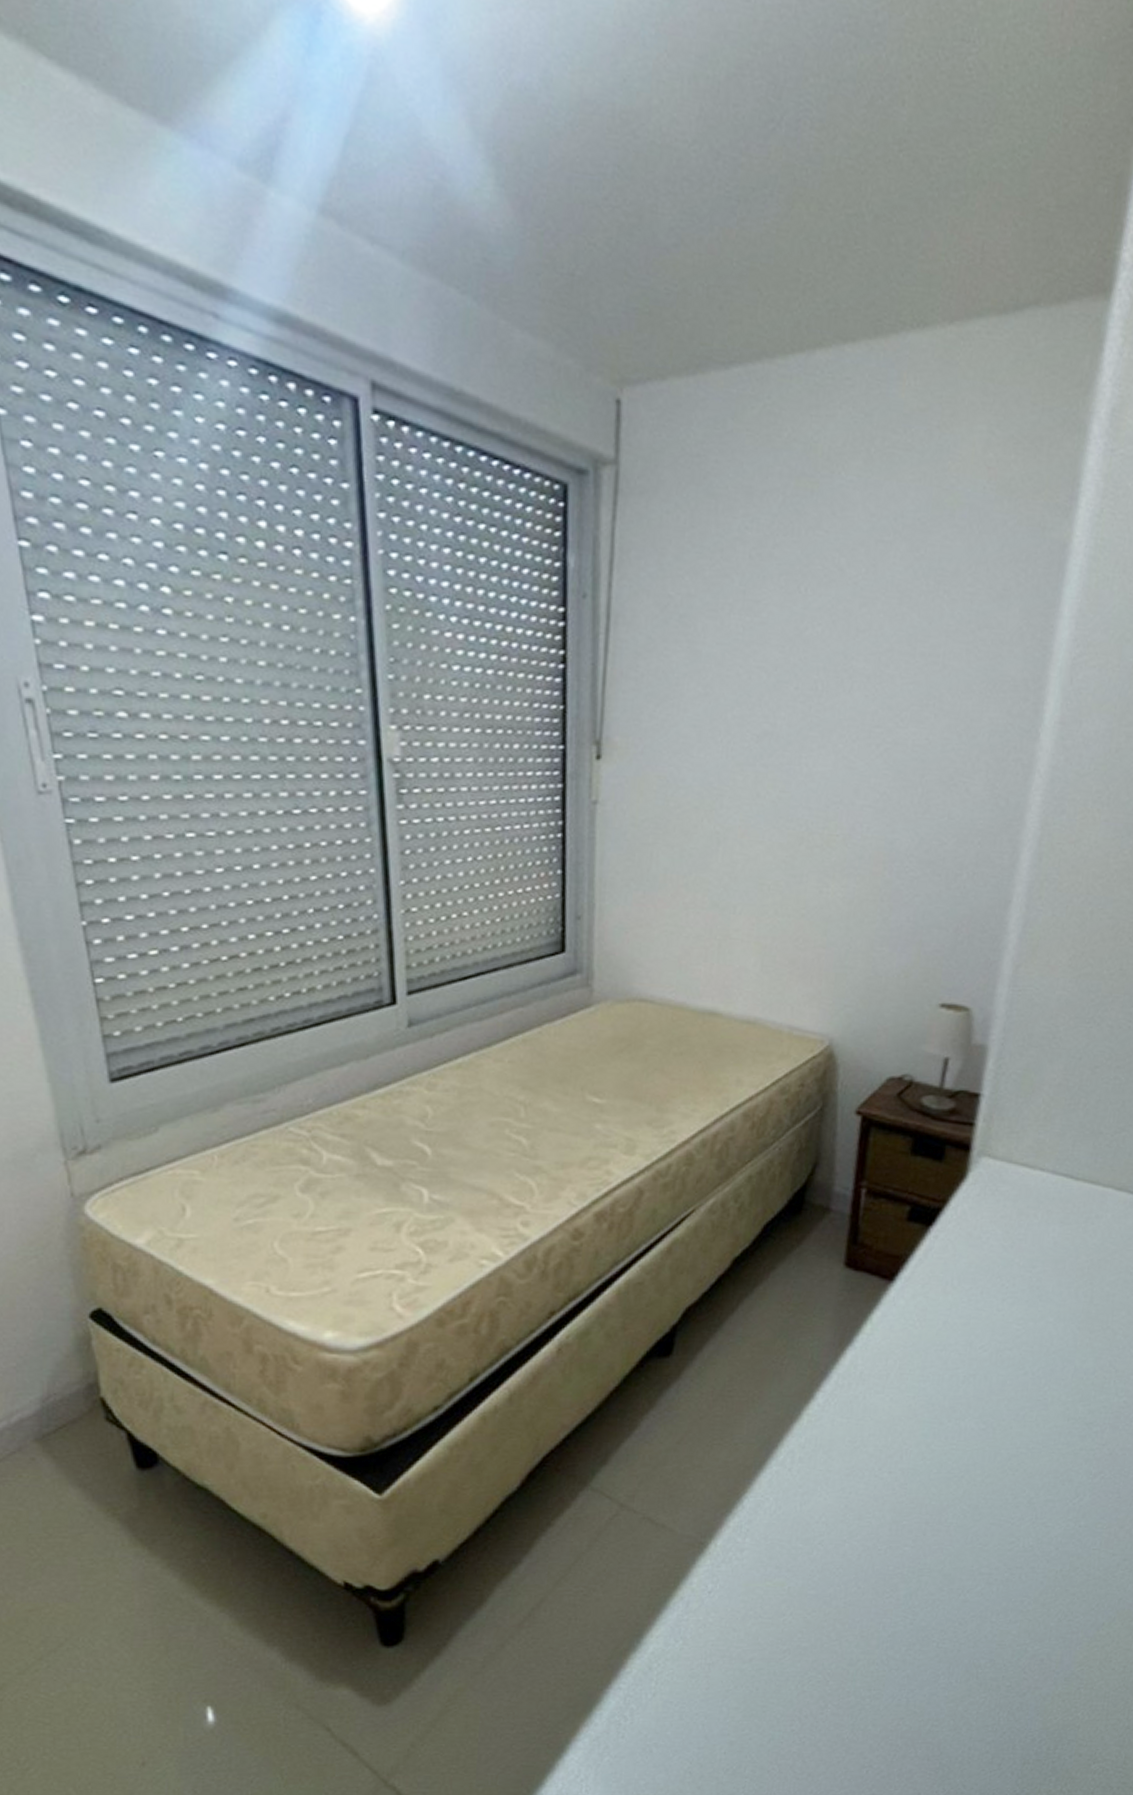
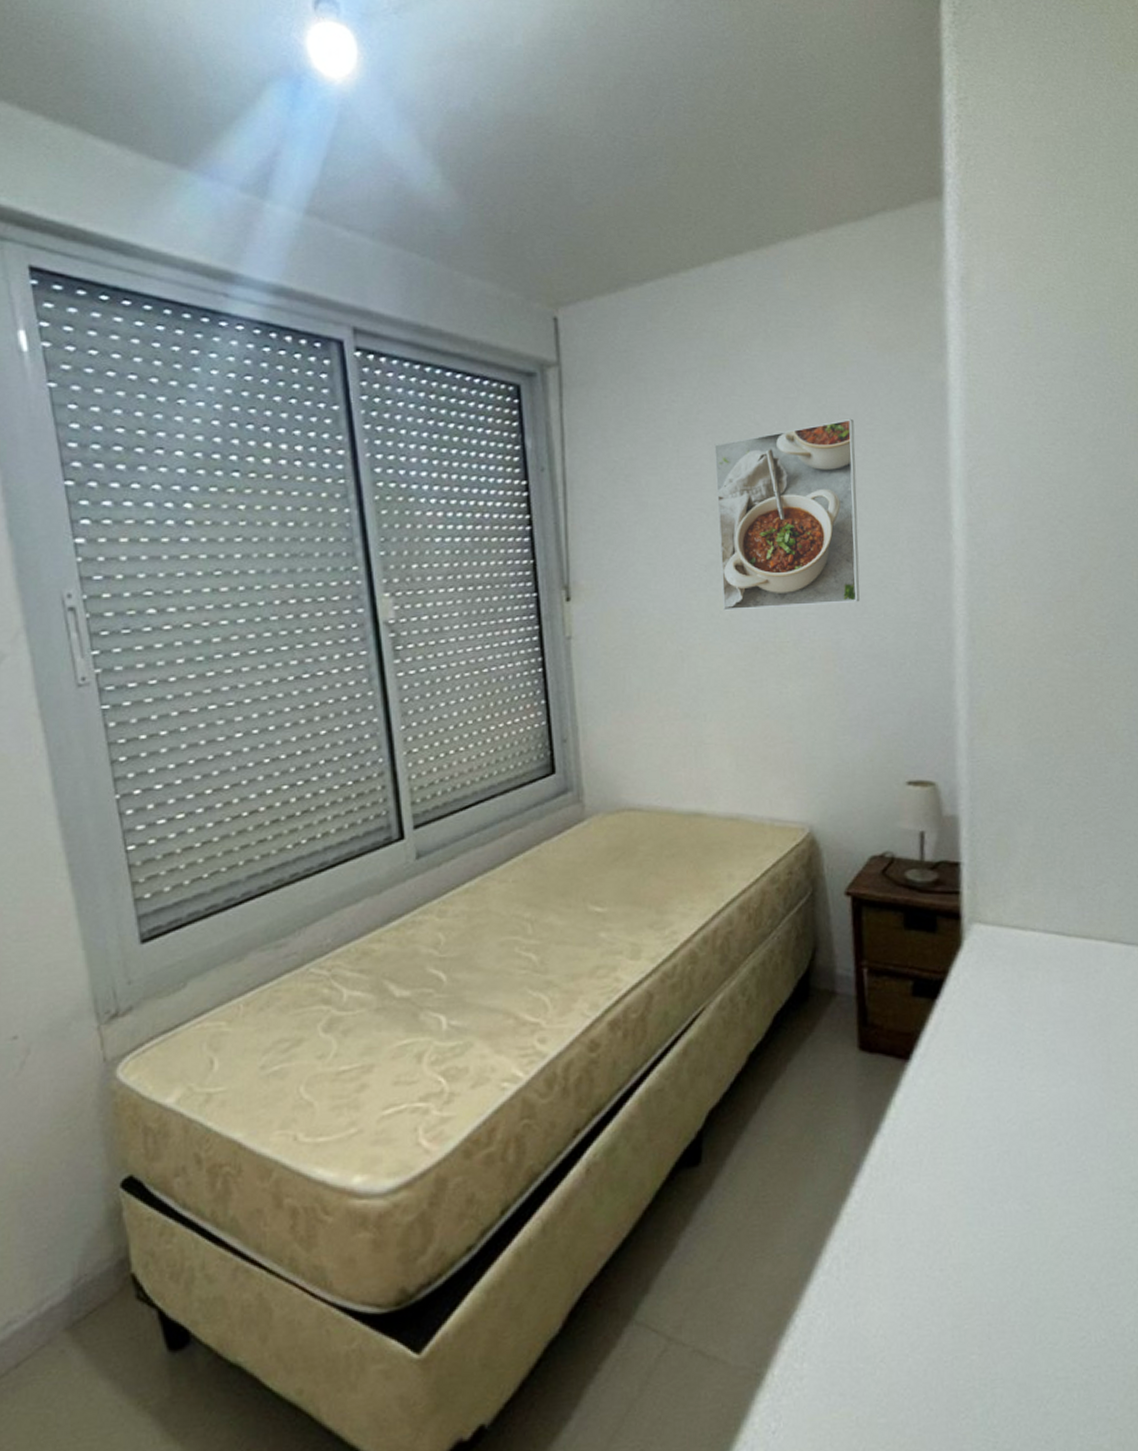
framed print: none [771,575,953,799] -> present [714,418,860,611]

